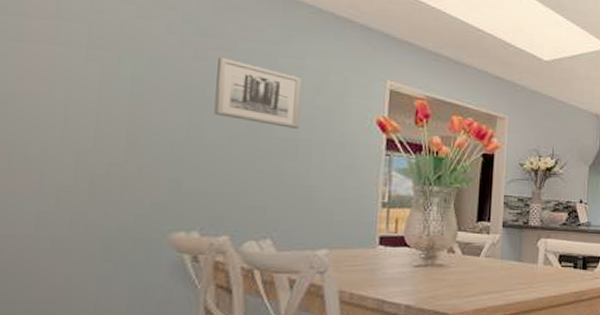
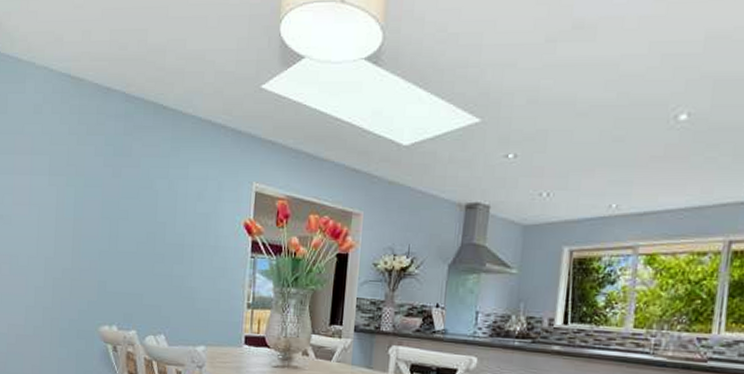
wall art: present [214,57,302,129] -> none [126,173,187,235]

